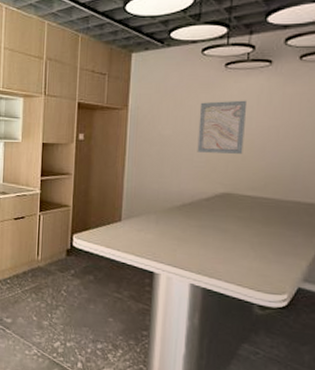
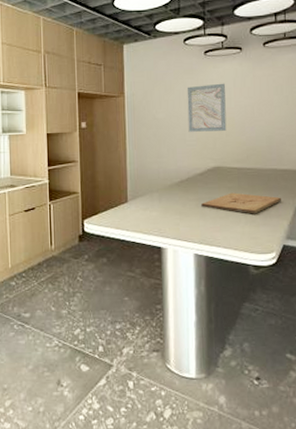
cutting board: none [204,223,302,250] -> present [201,192,281,214]

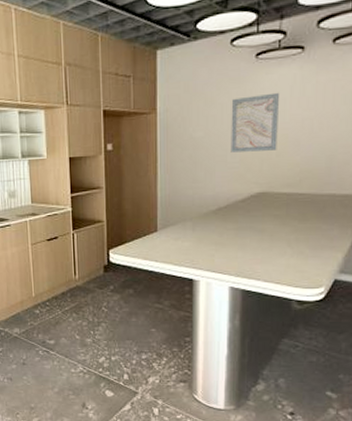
cutting board: present [201,192,281,214] -> none [241,221,337,245]

